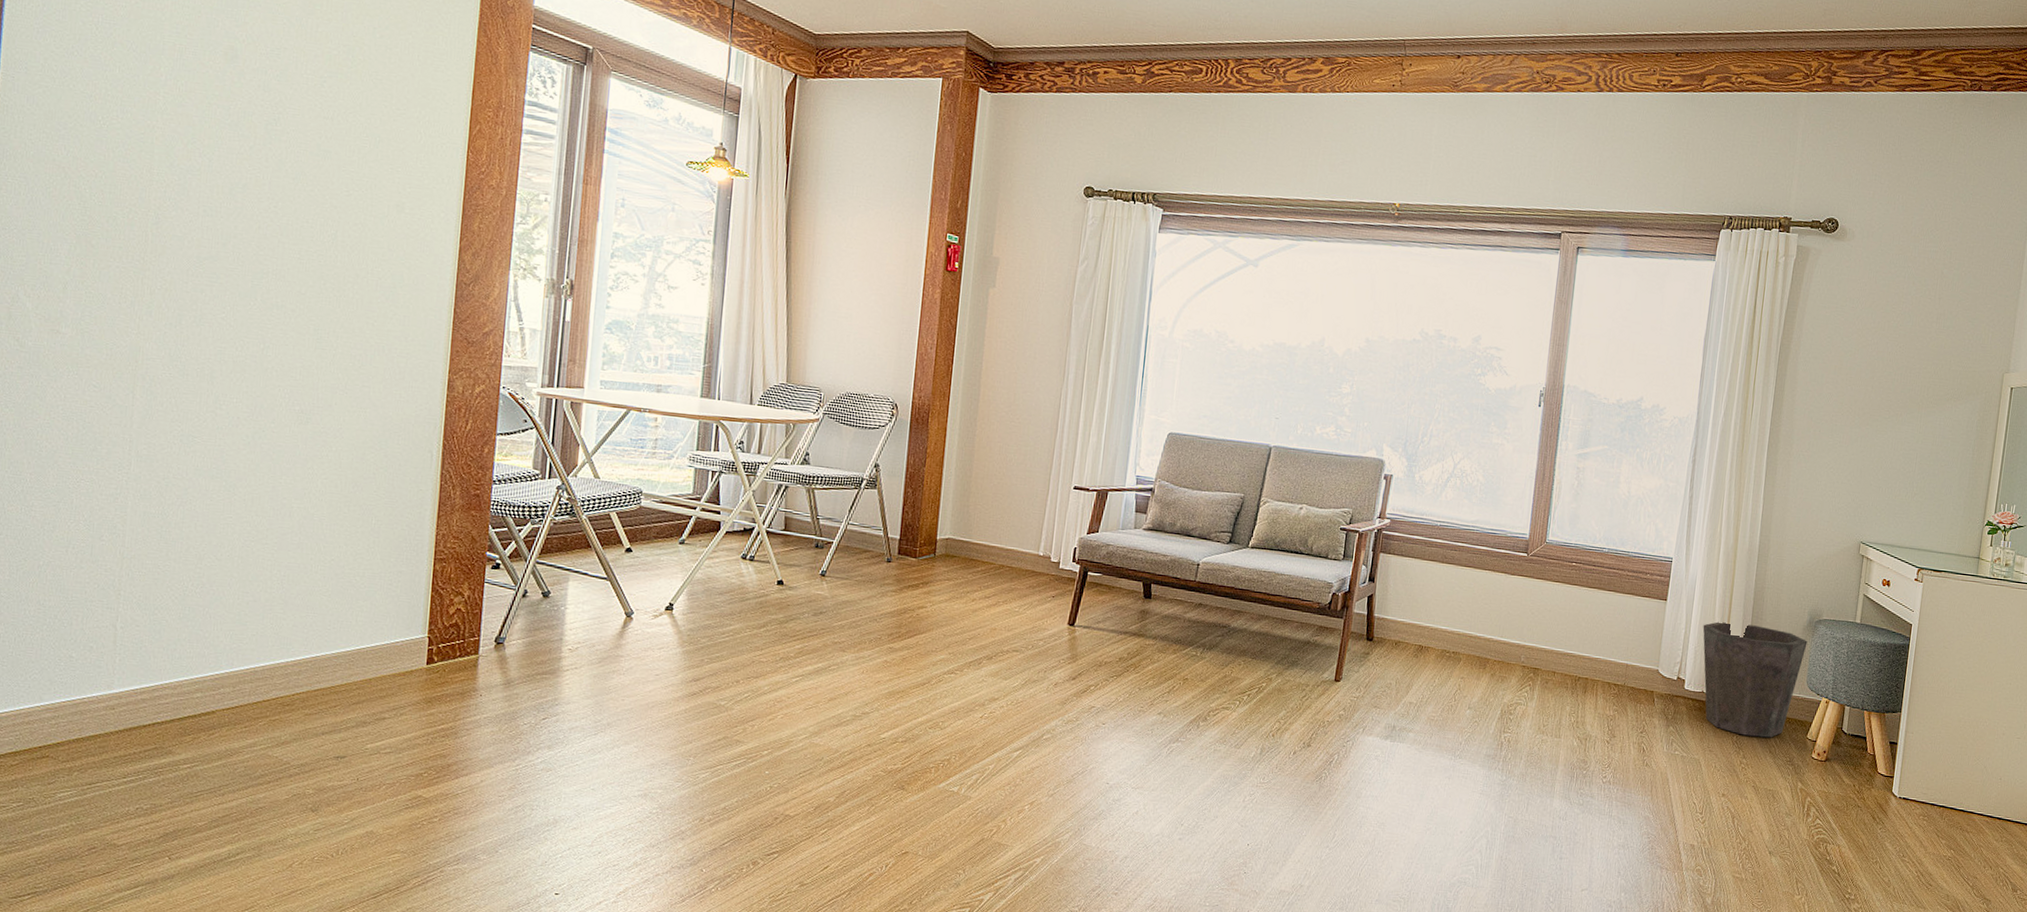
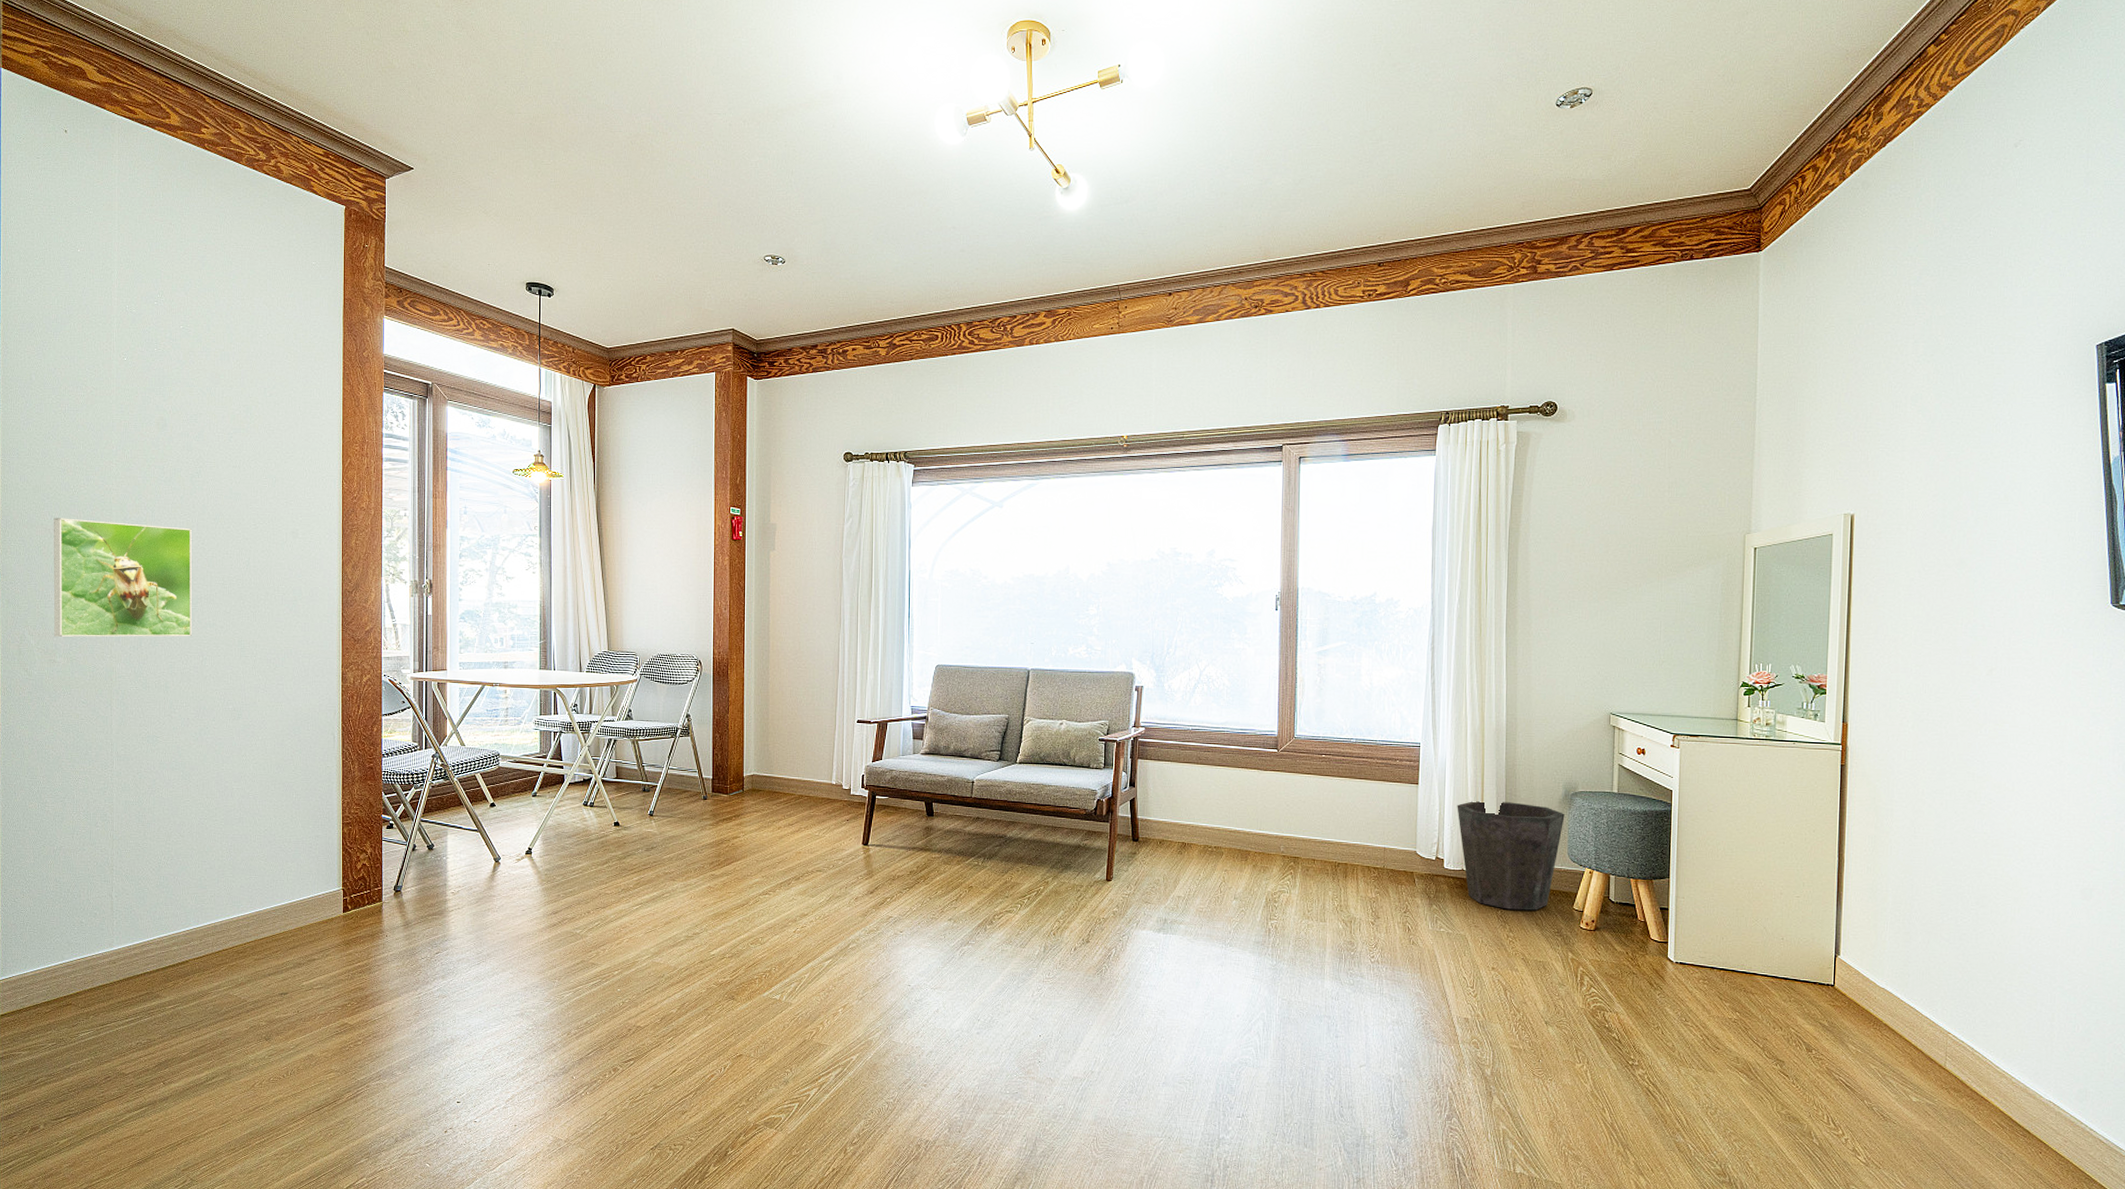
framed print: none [60,154,262,319] -> present [54,518,192,637]

